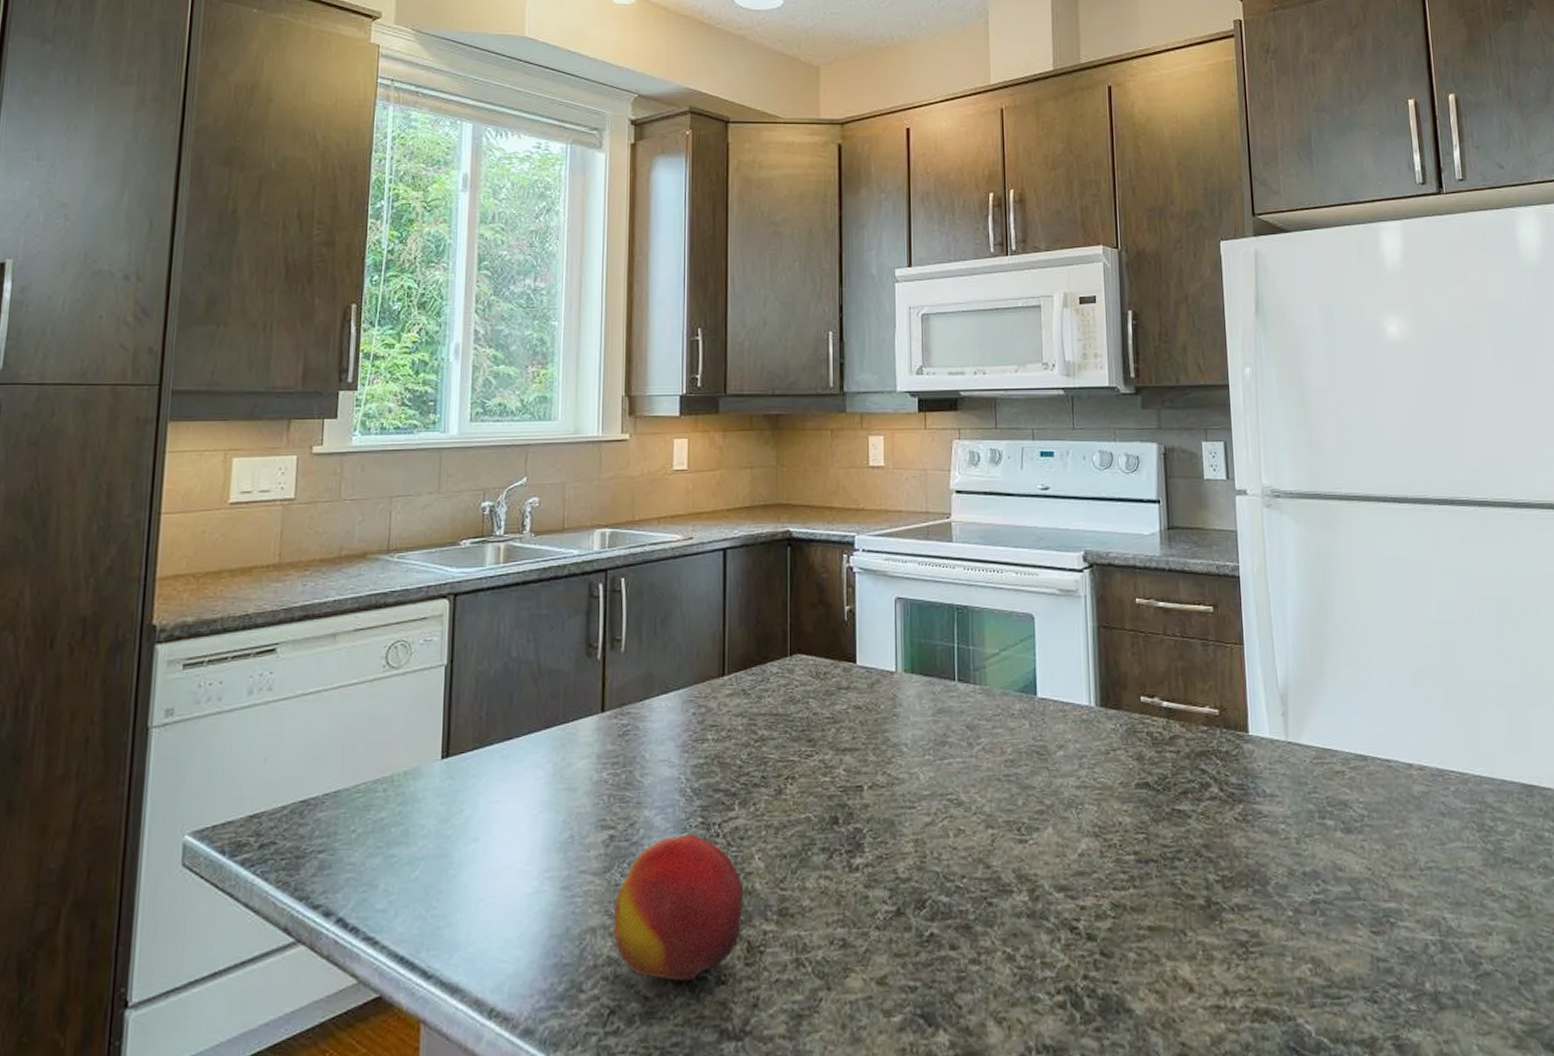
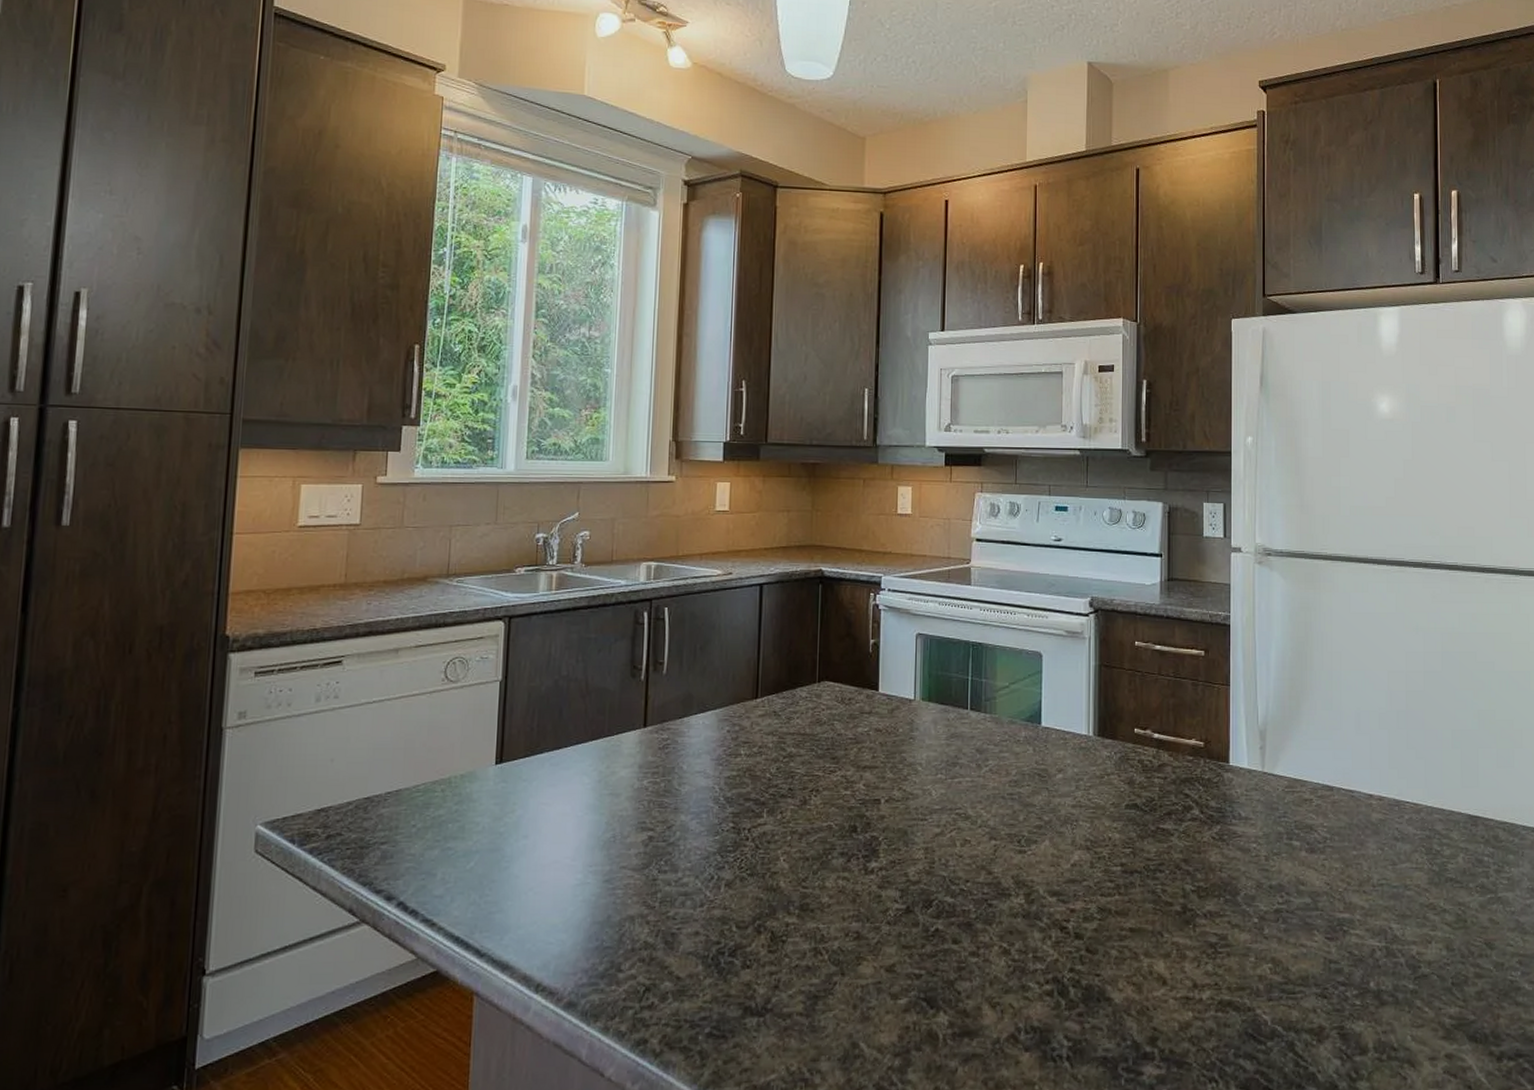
fruit: present [613,833,744,982] -> none [649,836,770,965]

